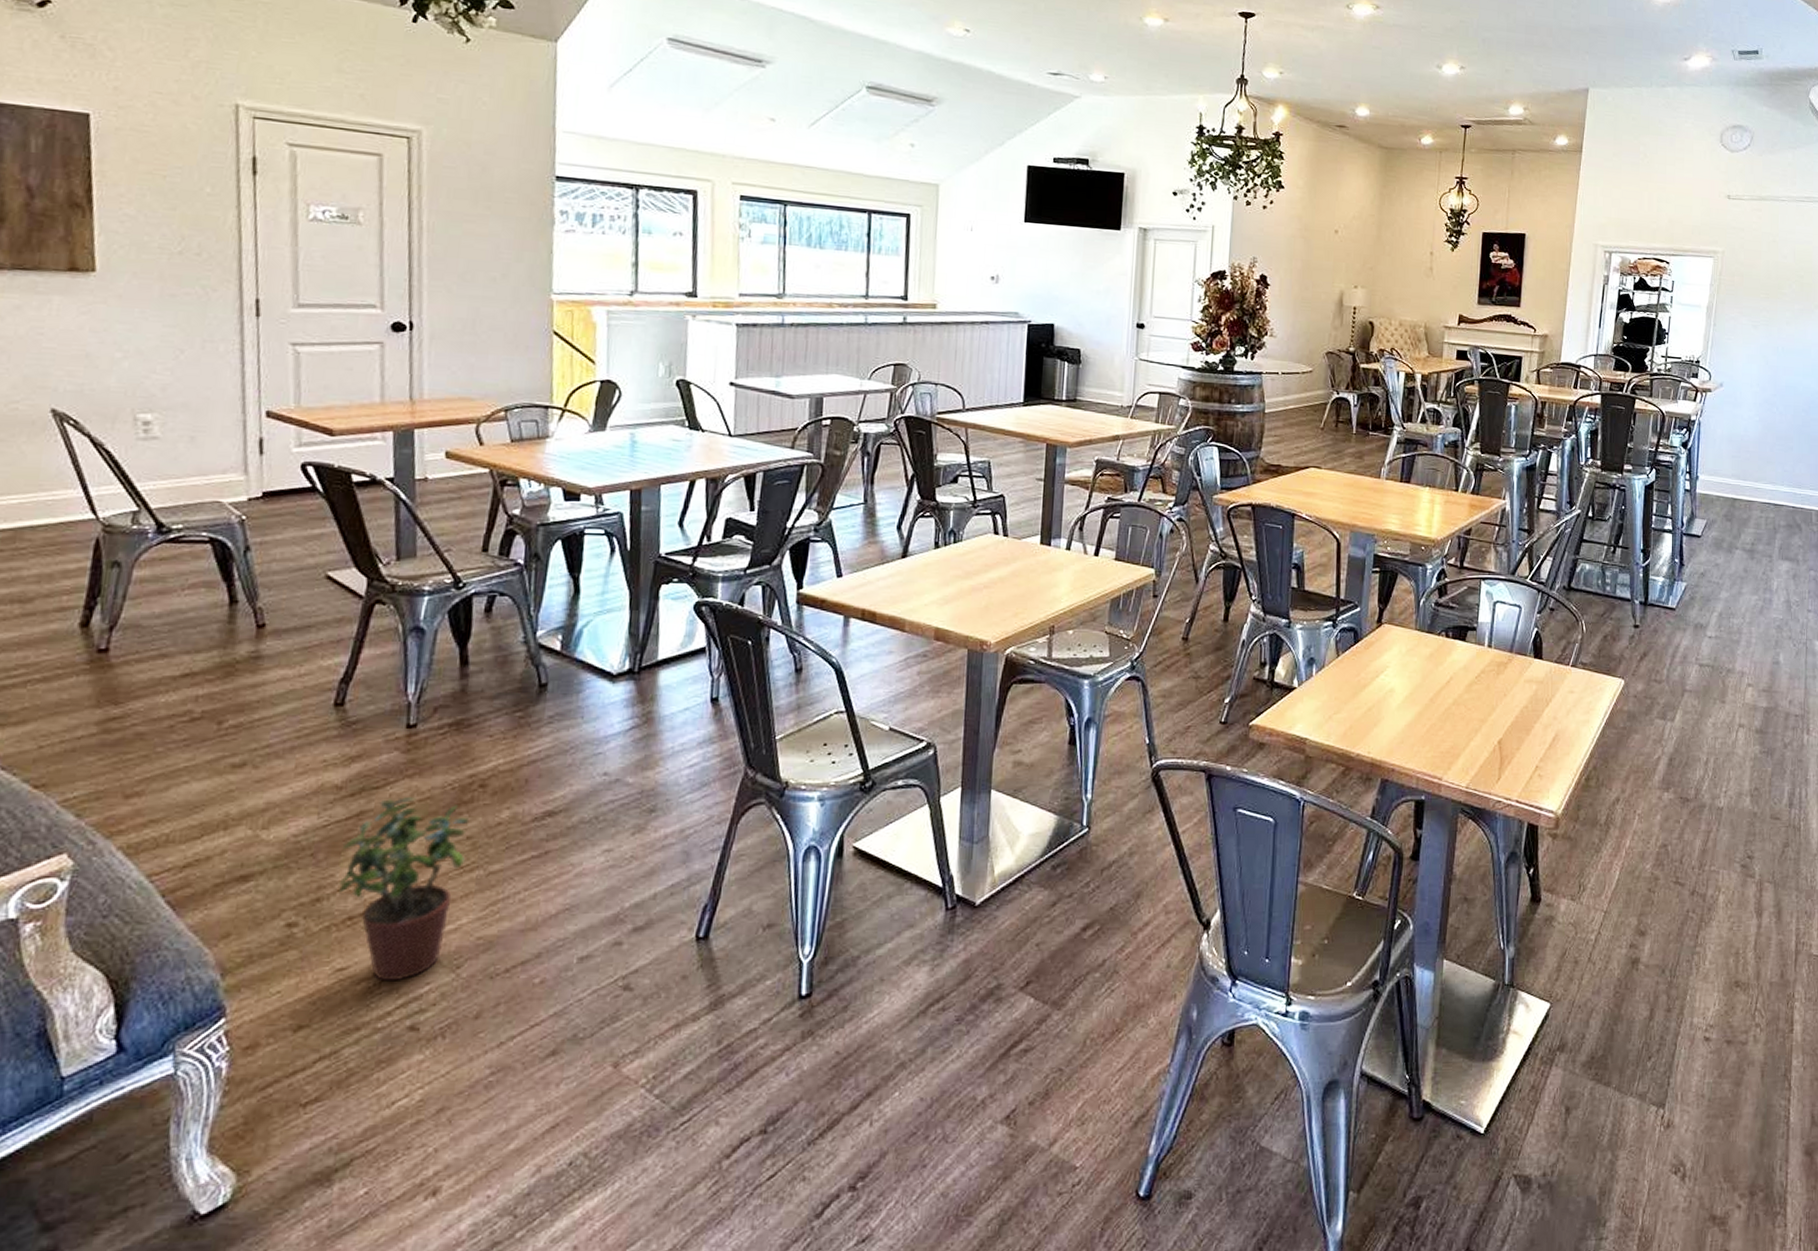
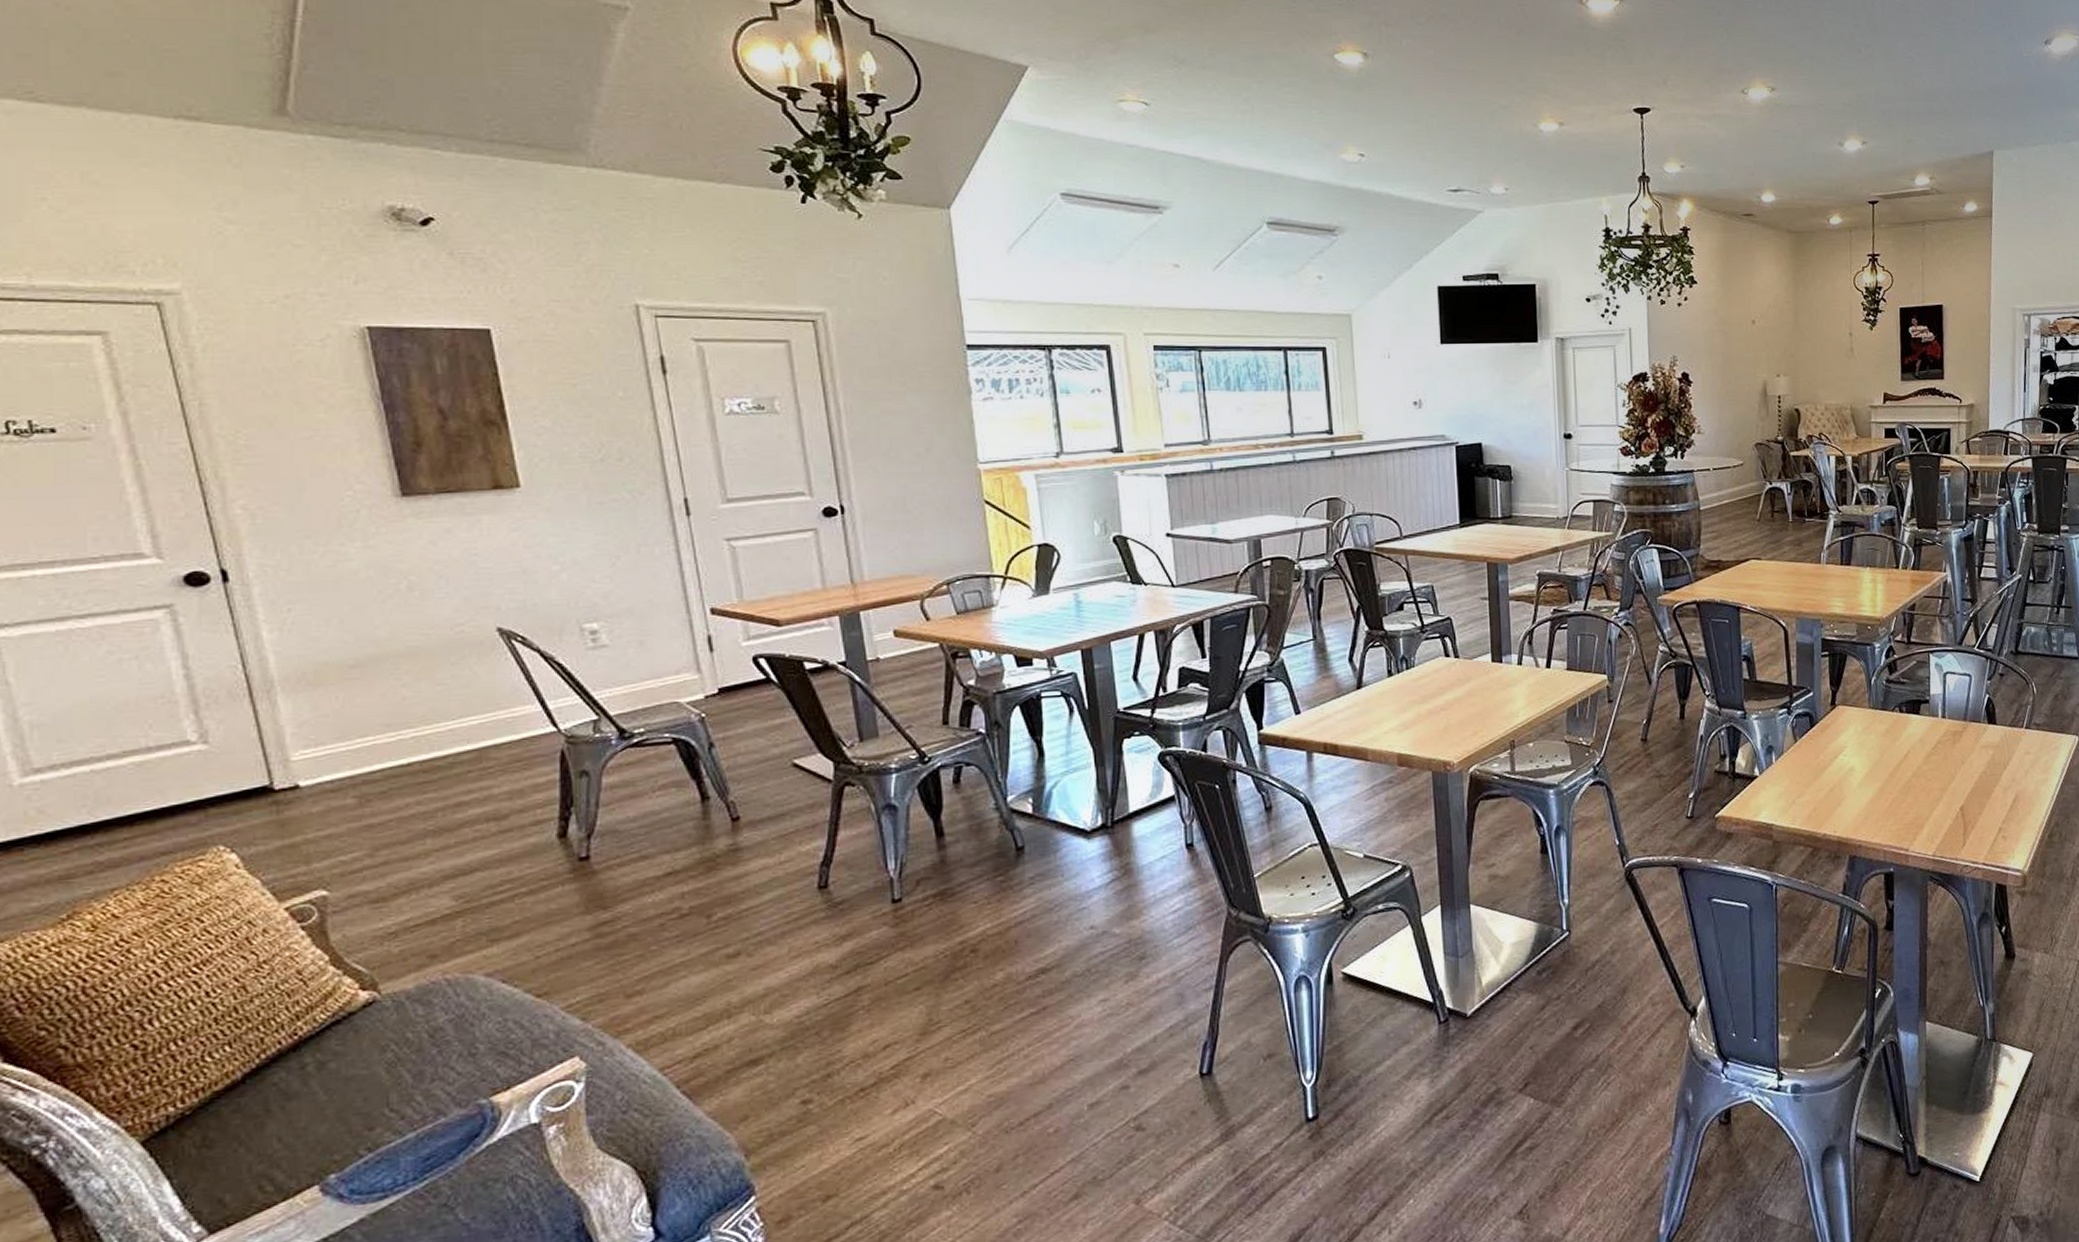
potted plant: present [338,797,470,982] -> none [846,968,966,1146]

